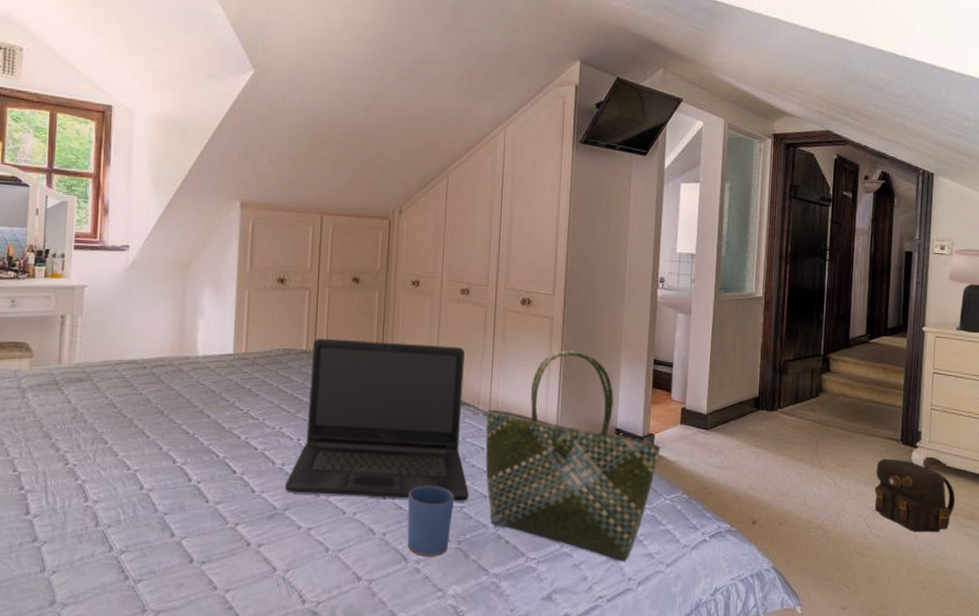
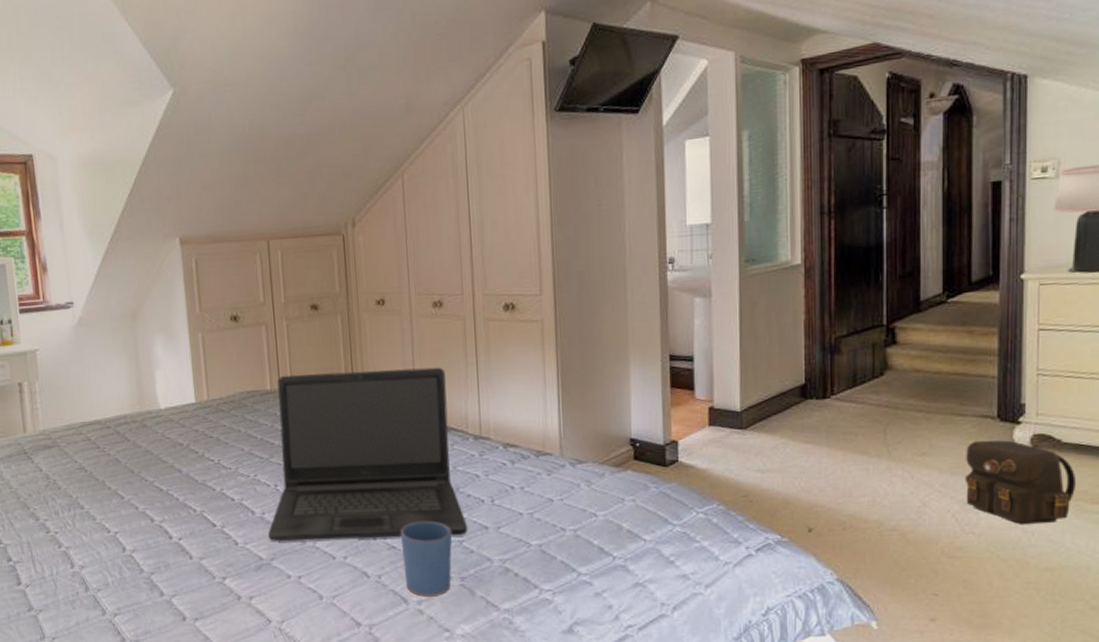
shopping bag: present [485,350,661,562] -> none [476,356,687,586]

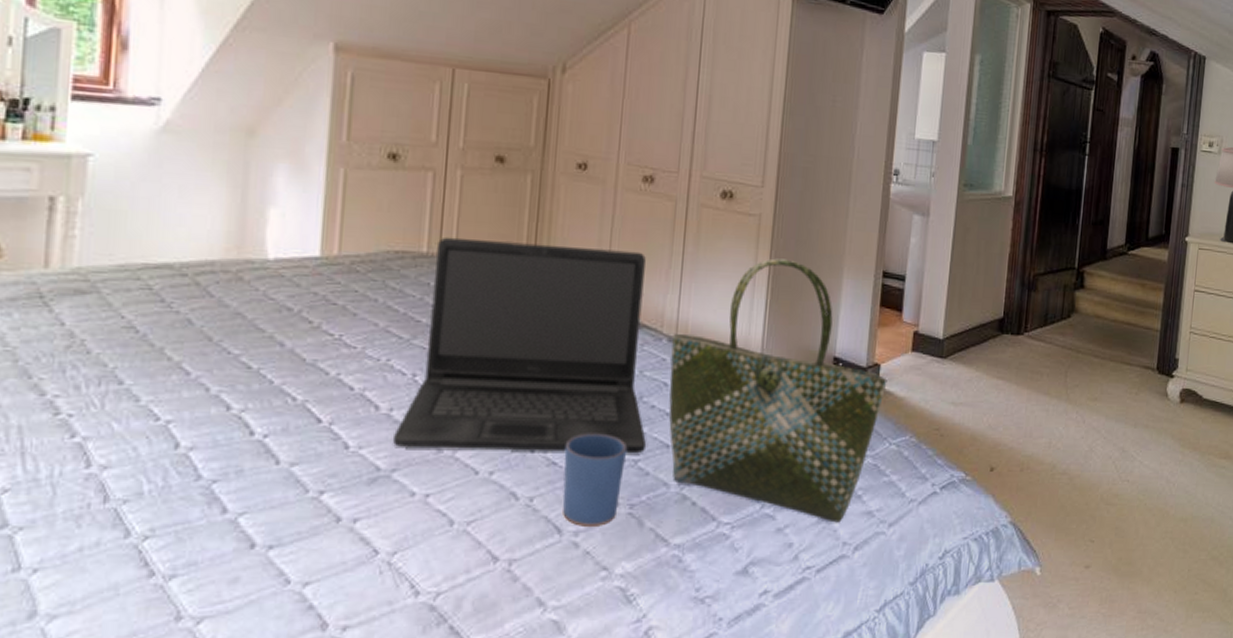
shopping bag: none [476,356,687,586] -> present [668,258,887,523]
backpack: present [964,440,1076,524] -> none [1125,390,1210,474]

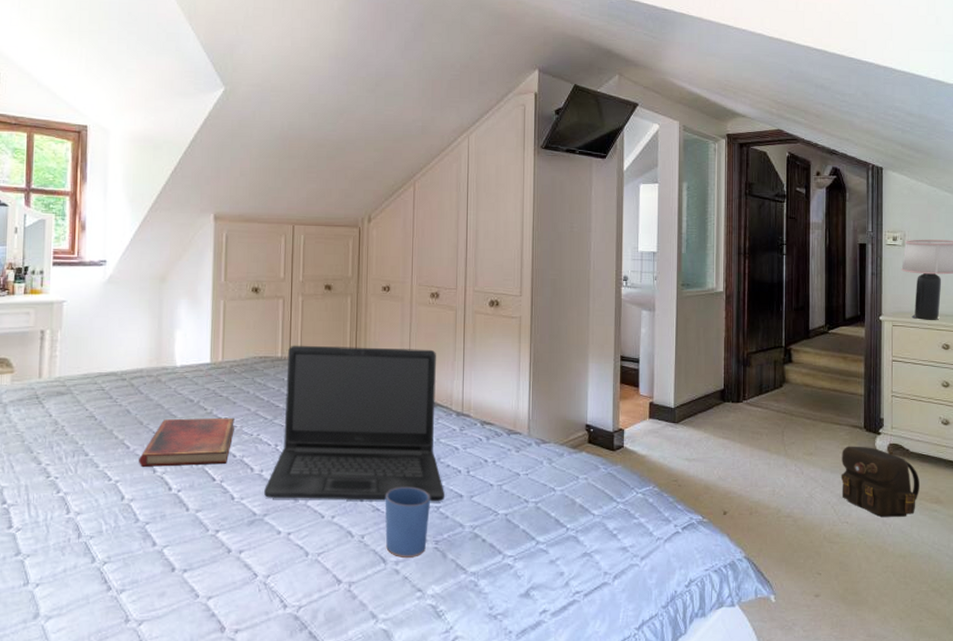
diary: none [204,334,354,402] -> present [139,417,235,467]
shopping bag: present [668,258,887,523] -> none [459,350,631,556]
backpack: none [1125,390,1210,474] -> present [840,446,919,517]

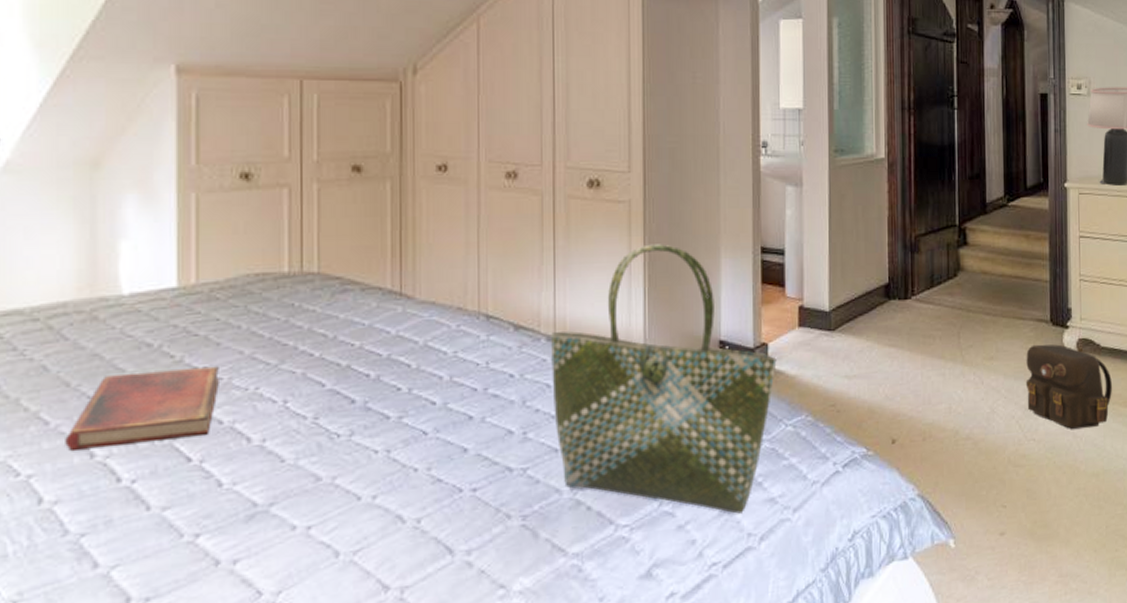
laptop: present [264,345,444,501] -> none [269,250,533,479]
mug: present [385,486,431,557] -> none [449,443,515,544]
shopping bag: none [459,350,631,556] -> present [550,244,777,514]

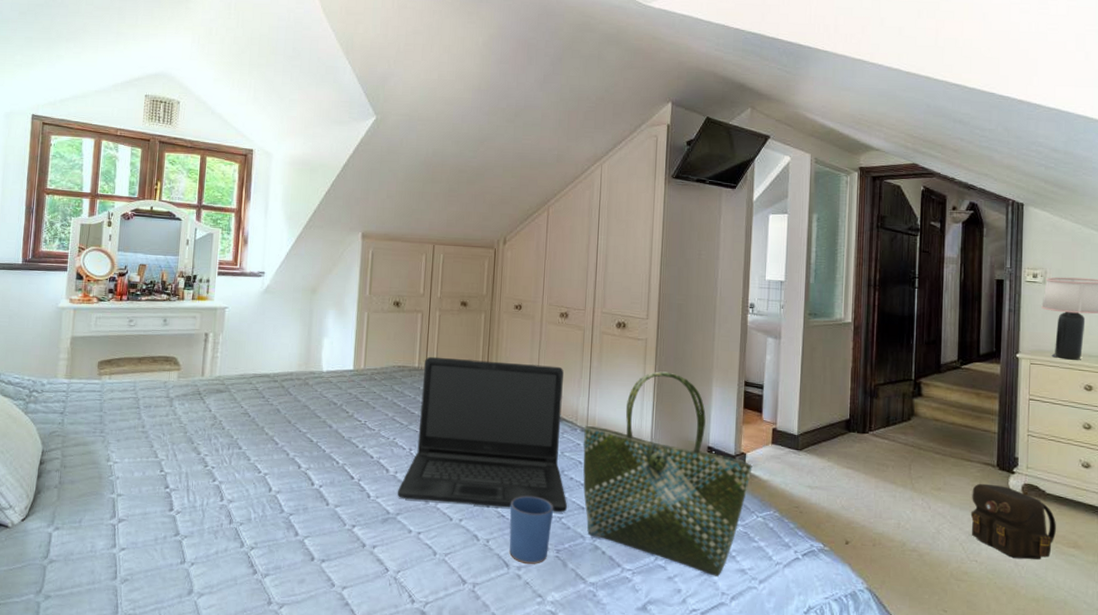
diary: present [65,366,219,450] -> none [286,419,373,465]
laptop: none [269,250,533,479] -> present [398,356,567,512]
mug: none [449,443,515,544] -> present [509,495,554,564]

